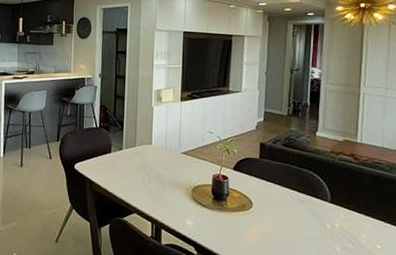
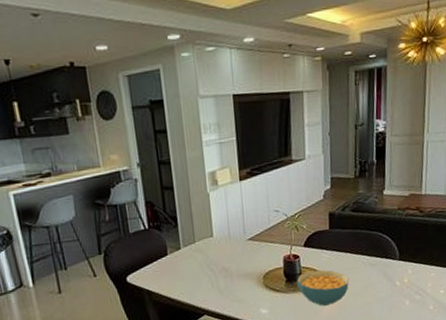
cereal bowl: none [224,193,277,232] -> present [297,269,350,306]

